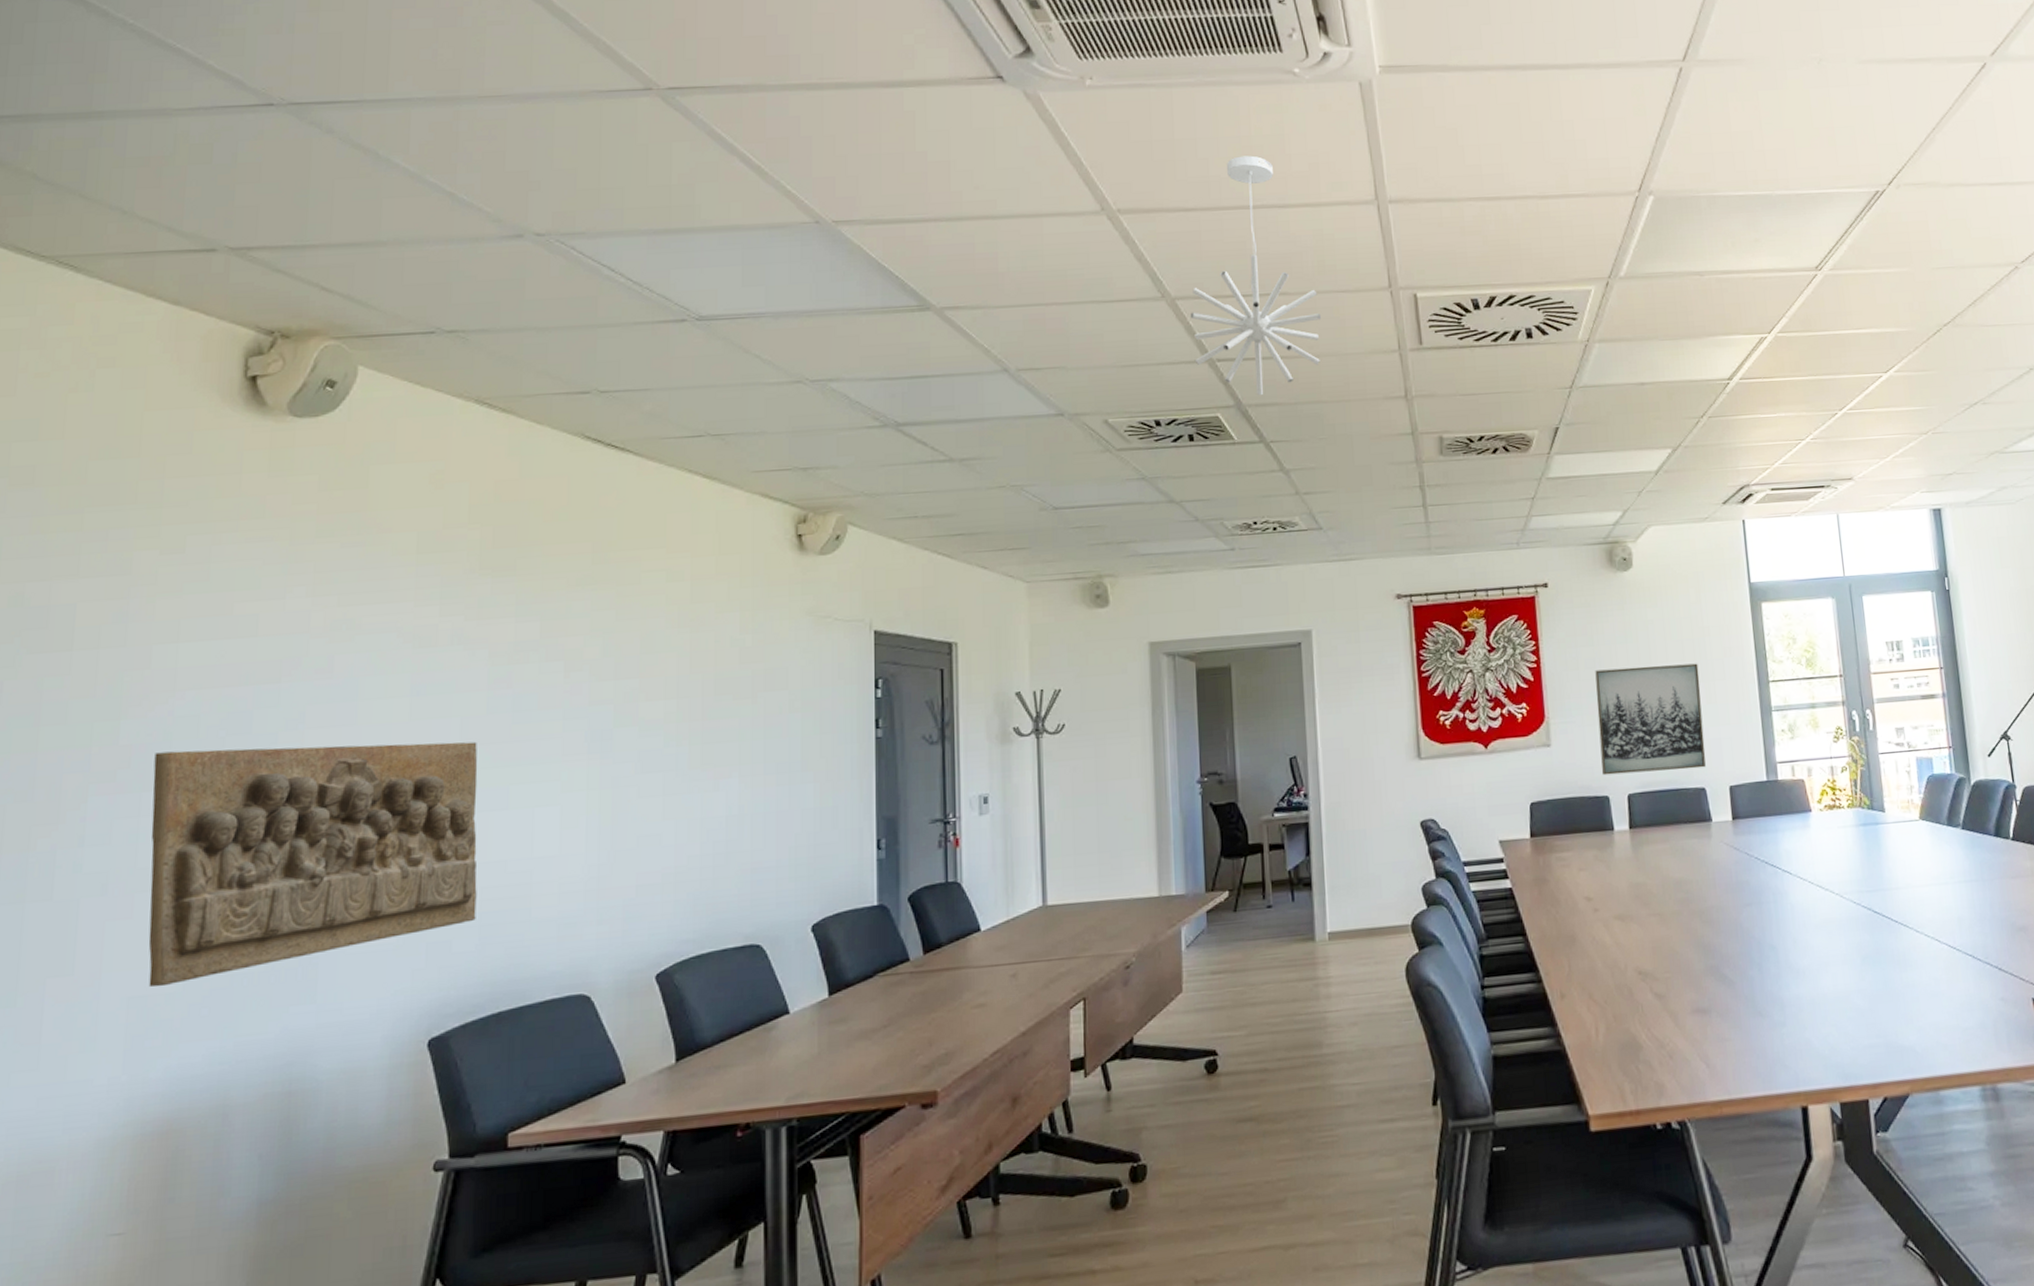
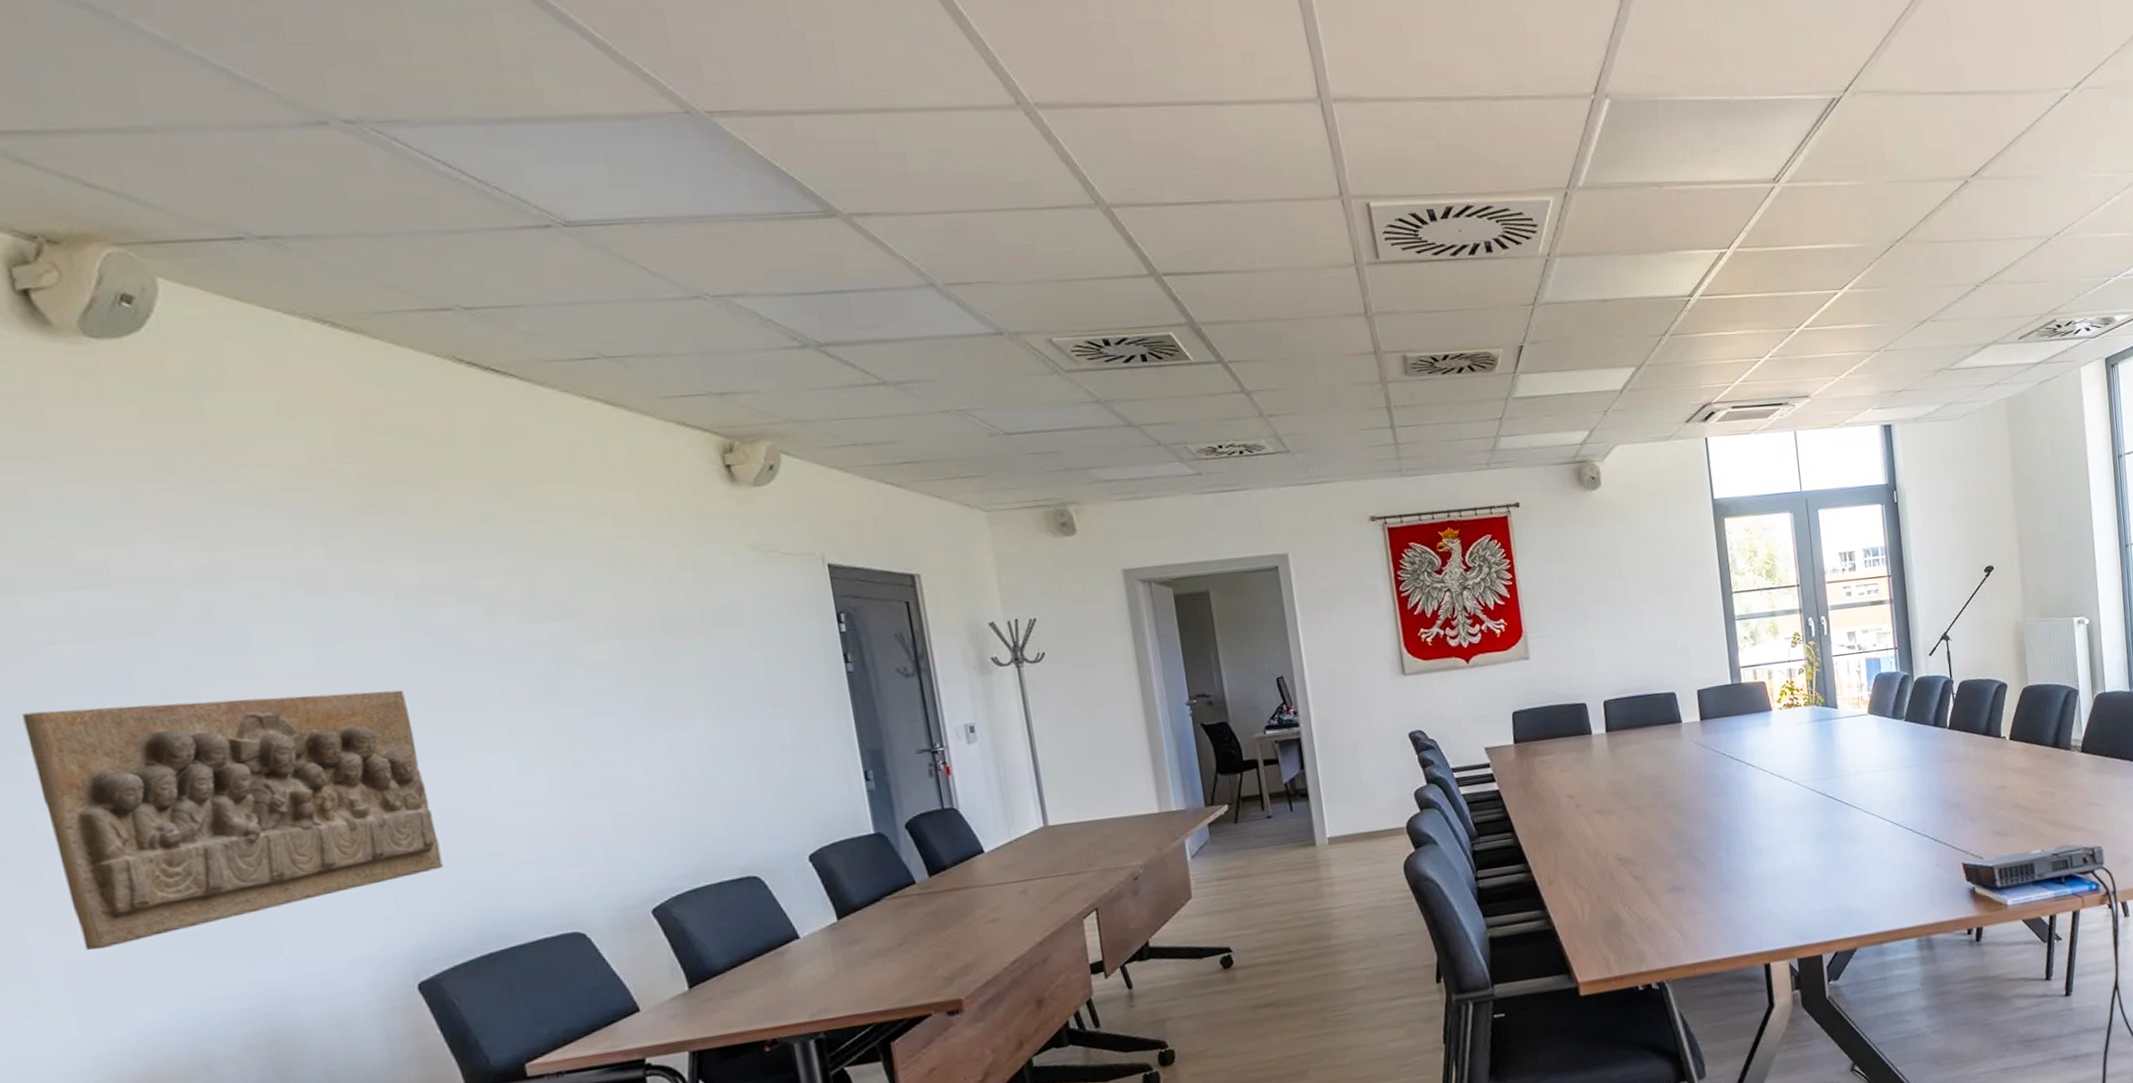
pendant light: present [1190,155,1322,396] -> none [1128,44,1273,313]
wall art: present [1595,663,1706,776] -> none [1568,577,1675,685]

